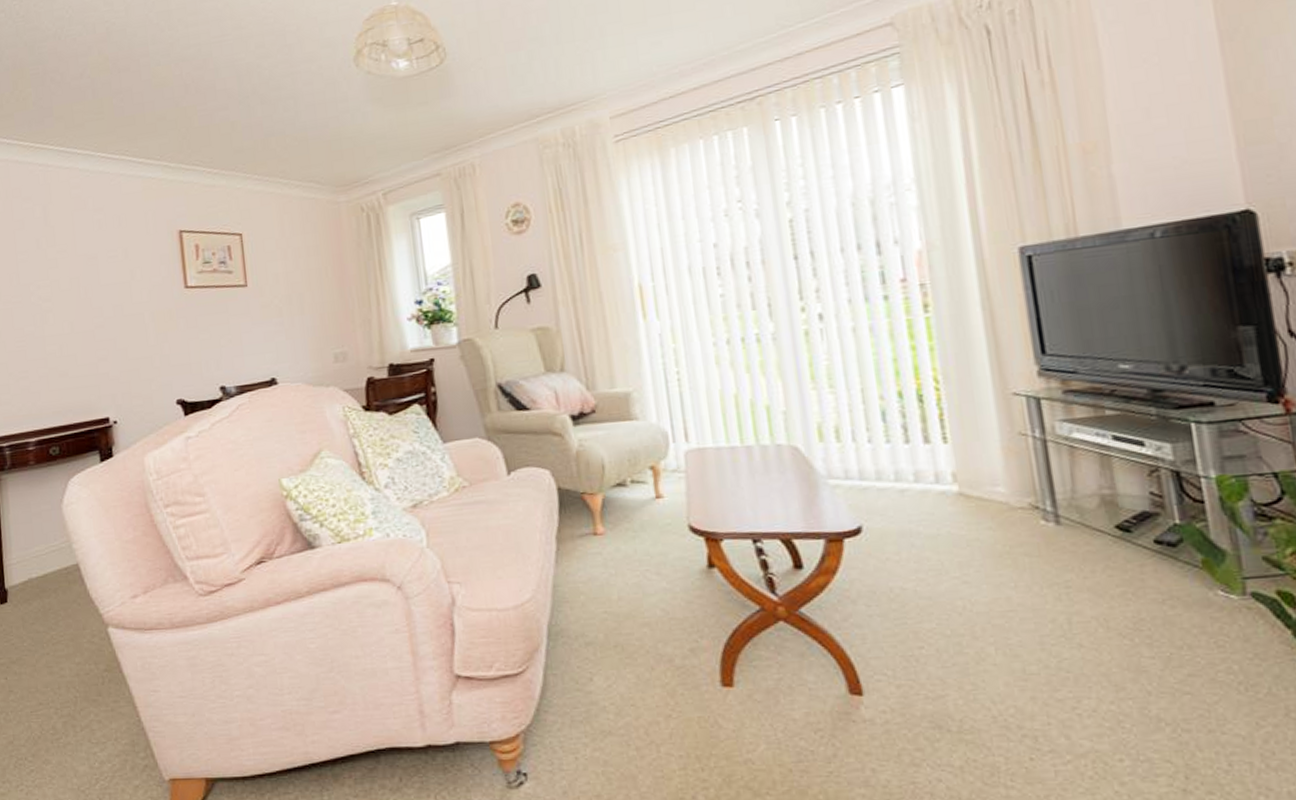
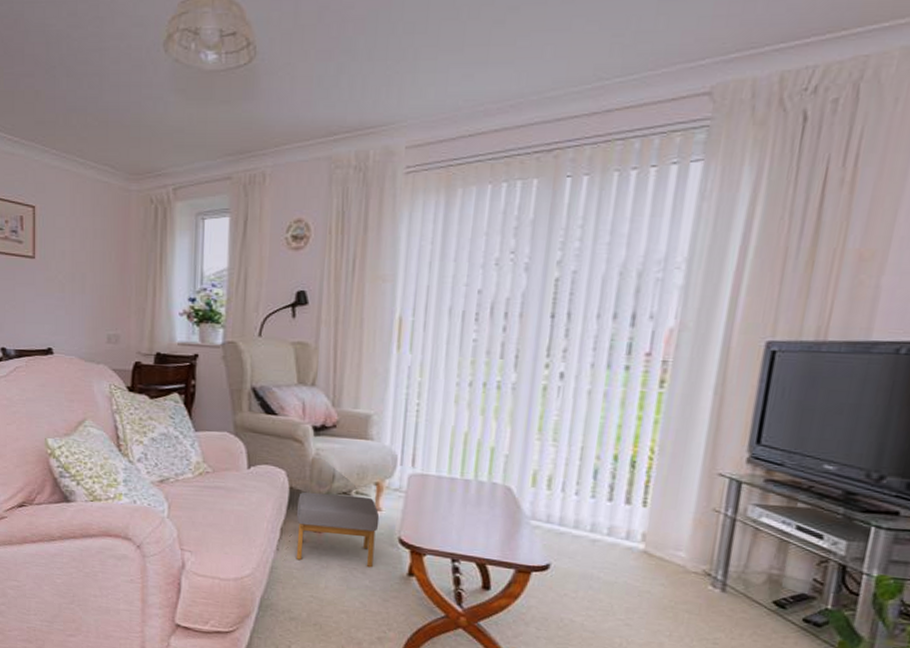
footstool: none [569,484,667,571] -> present [296,491,380,568]

